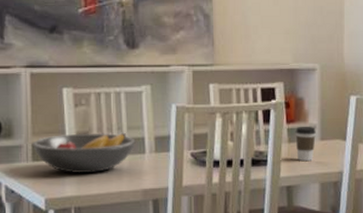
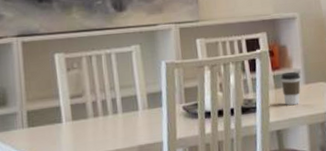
fruit bowl: present [31,133,137,174] -> none [26,92,130,136]

